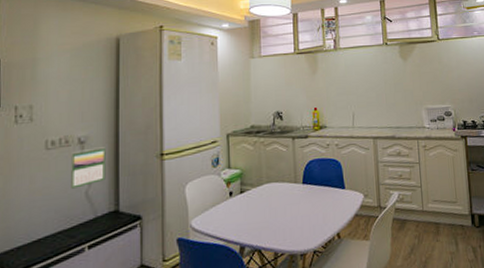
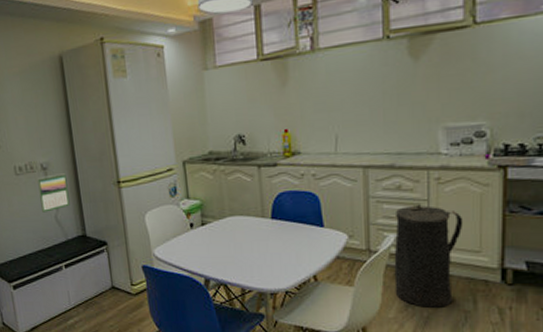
trash can: none [398,167,444,253] -> present [394,204,463,308]

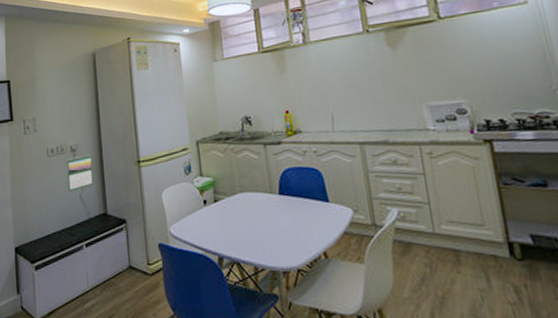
trash can: present [394,204,463,308] -> none [395,178,466,286]

